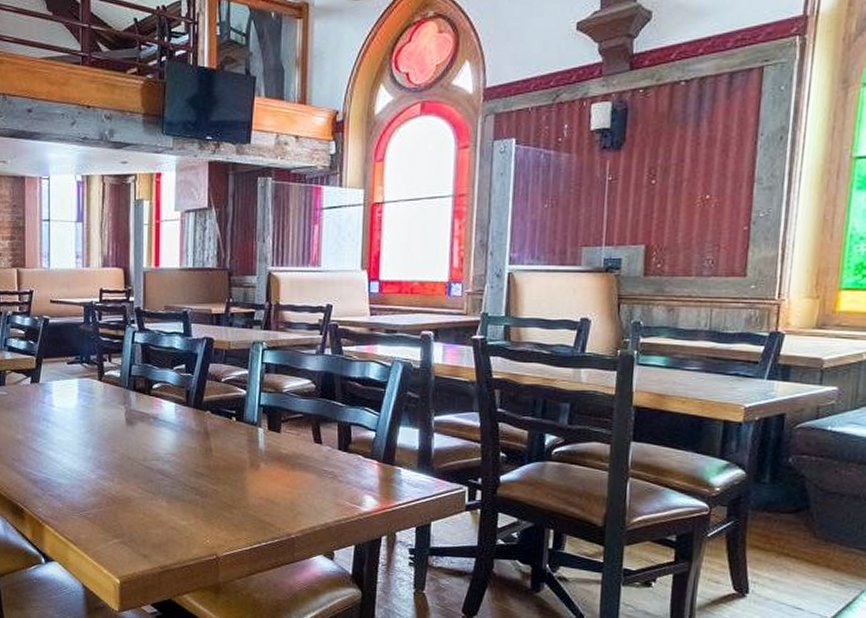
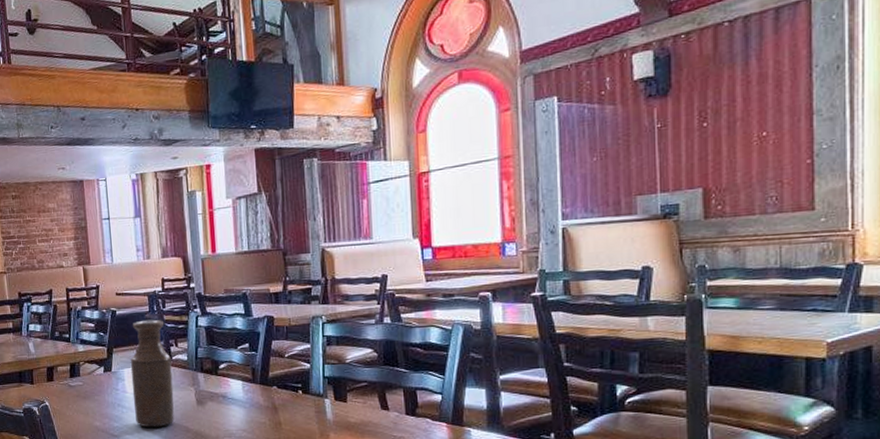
bottle: none [59,331,103,445] -> present [130,319,175,428]

